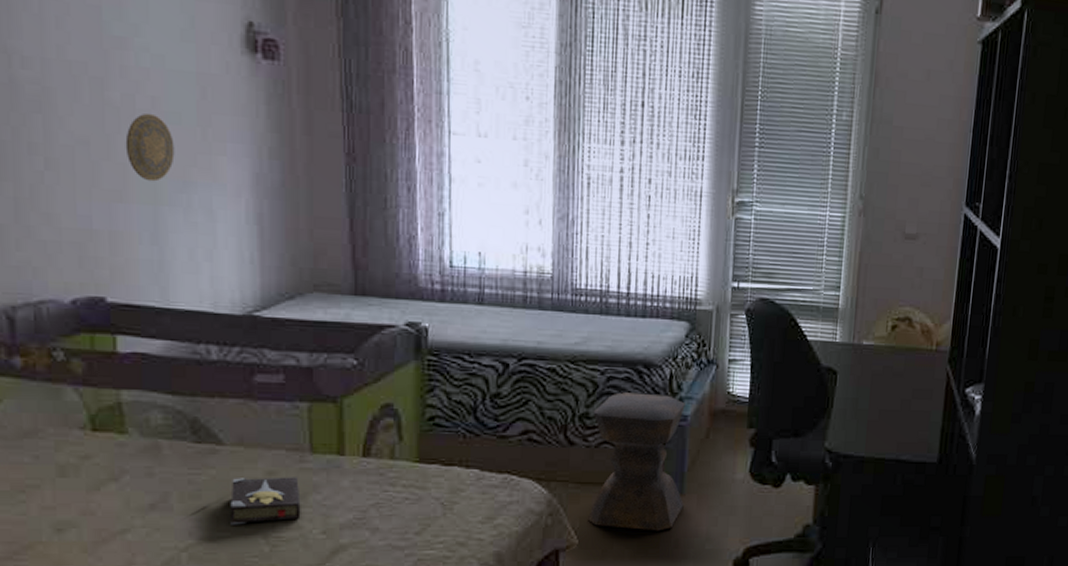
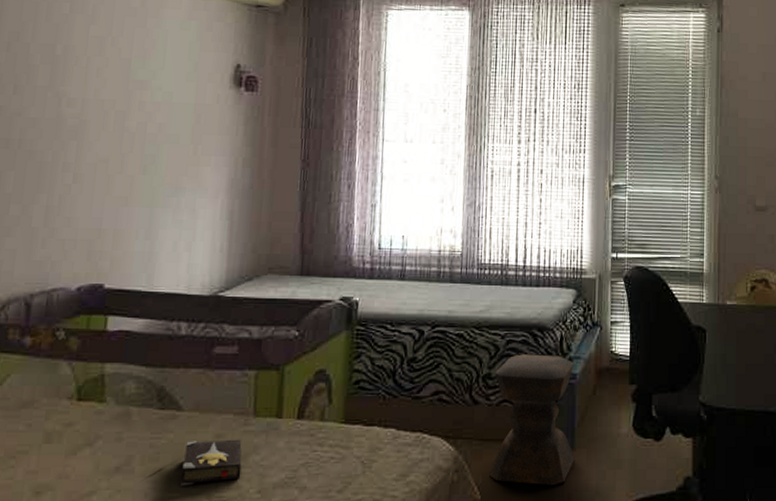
decorative plate: present [125,113,175,182] -> none [135,136,172,189]

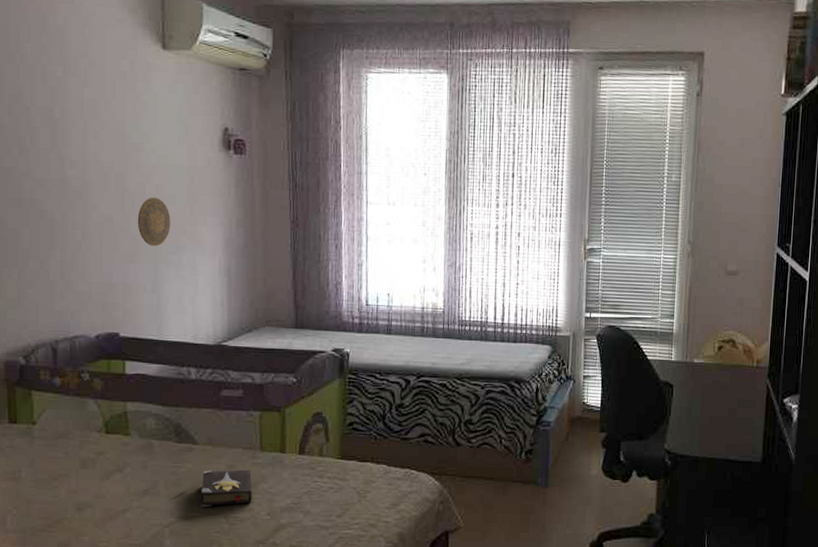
decorative plate: none [135,136,172,189] -> present [137,196,171,247]
stool: present [490,354,575,486] -> none [472,403,549,518]

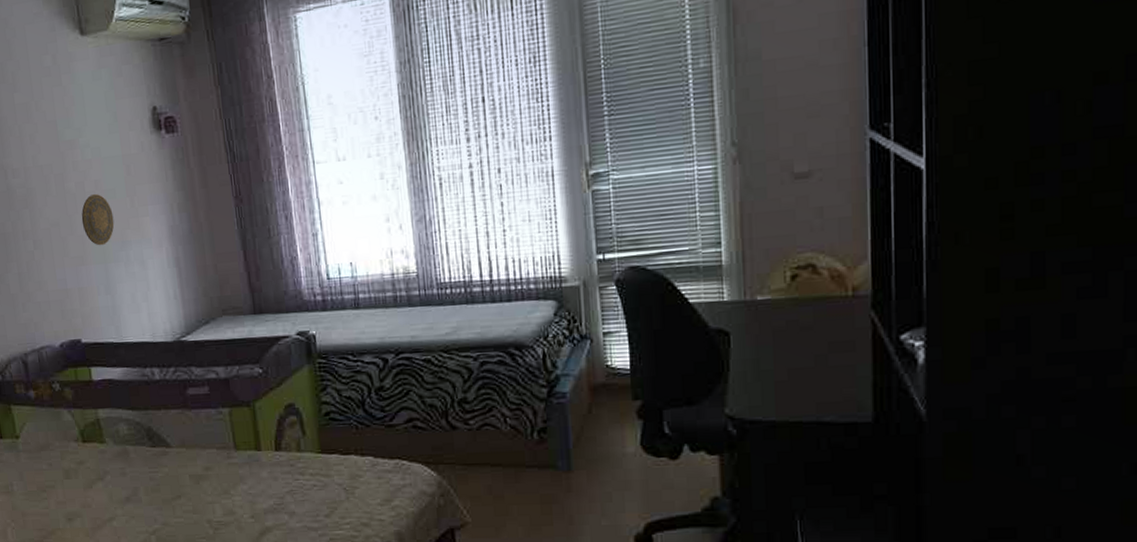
hardback book: present [201,469,253,507] -> none [180,471,234,512]

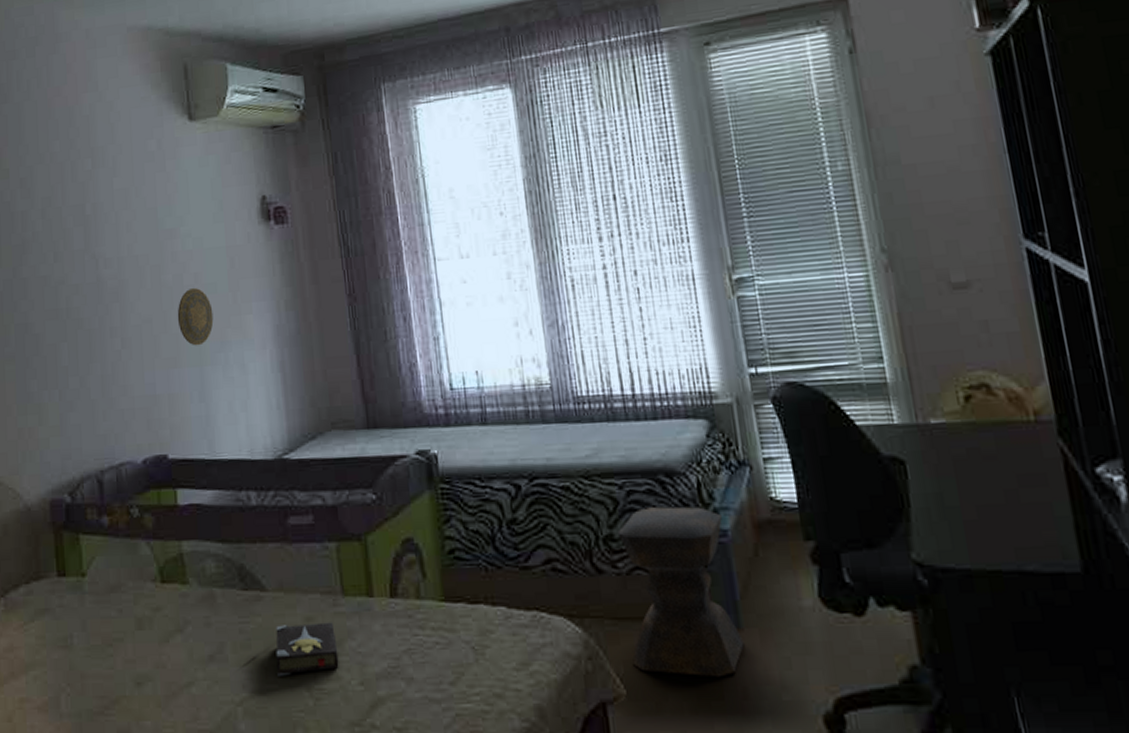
hardback book: none [180,471,234,512] -> present [276,622,339,676]
stool: none [470,374,573,509] -> present [617,506,745,678]

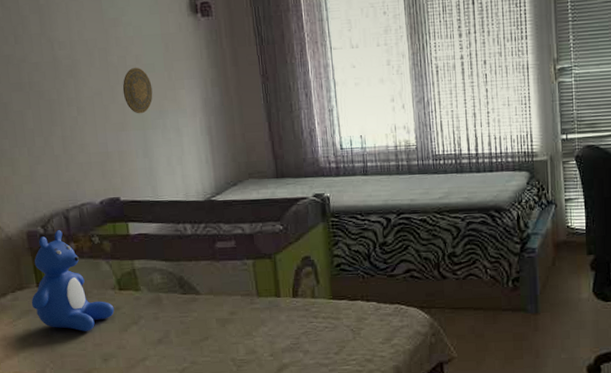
teddy bear: none [49,498,154,641] -> present [31,230,114,331]
hardback book: present [276,622,339,676] -> none [208,315,255,352]
stool: present [617,506,745,678] -> none [458,233,540,345]

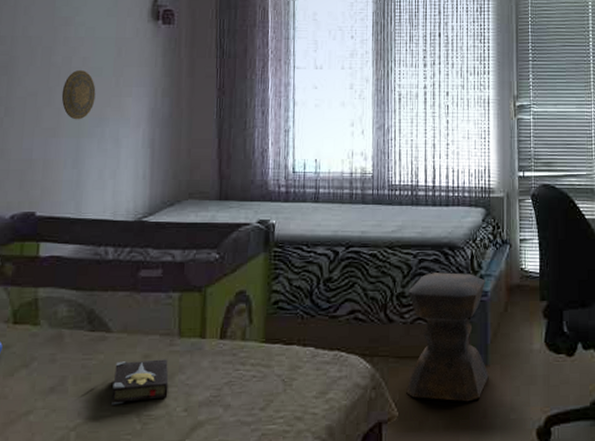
hardback book: none [208,315,255,352] -> present [111,359,169,405]
stool: none [458,233,540,345] -> present [406,272,489,402]

